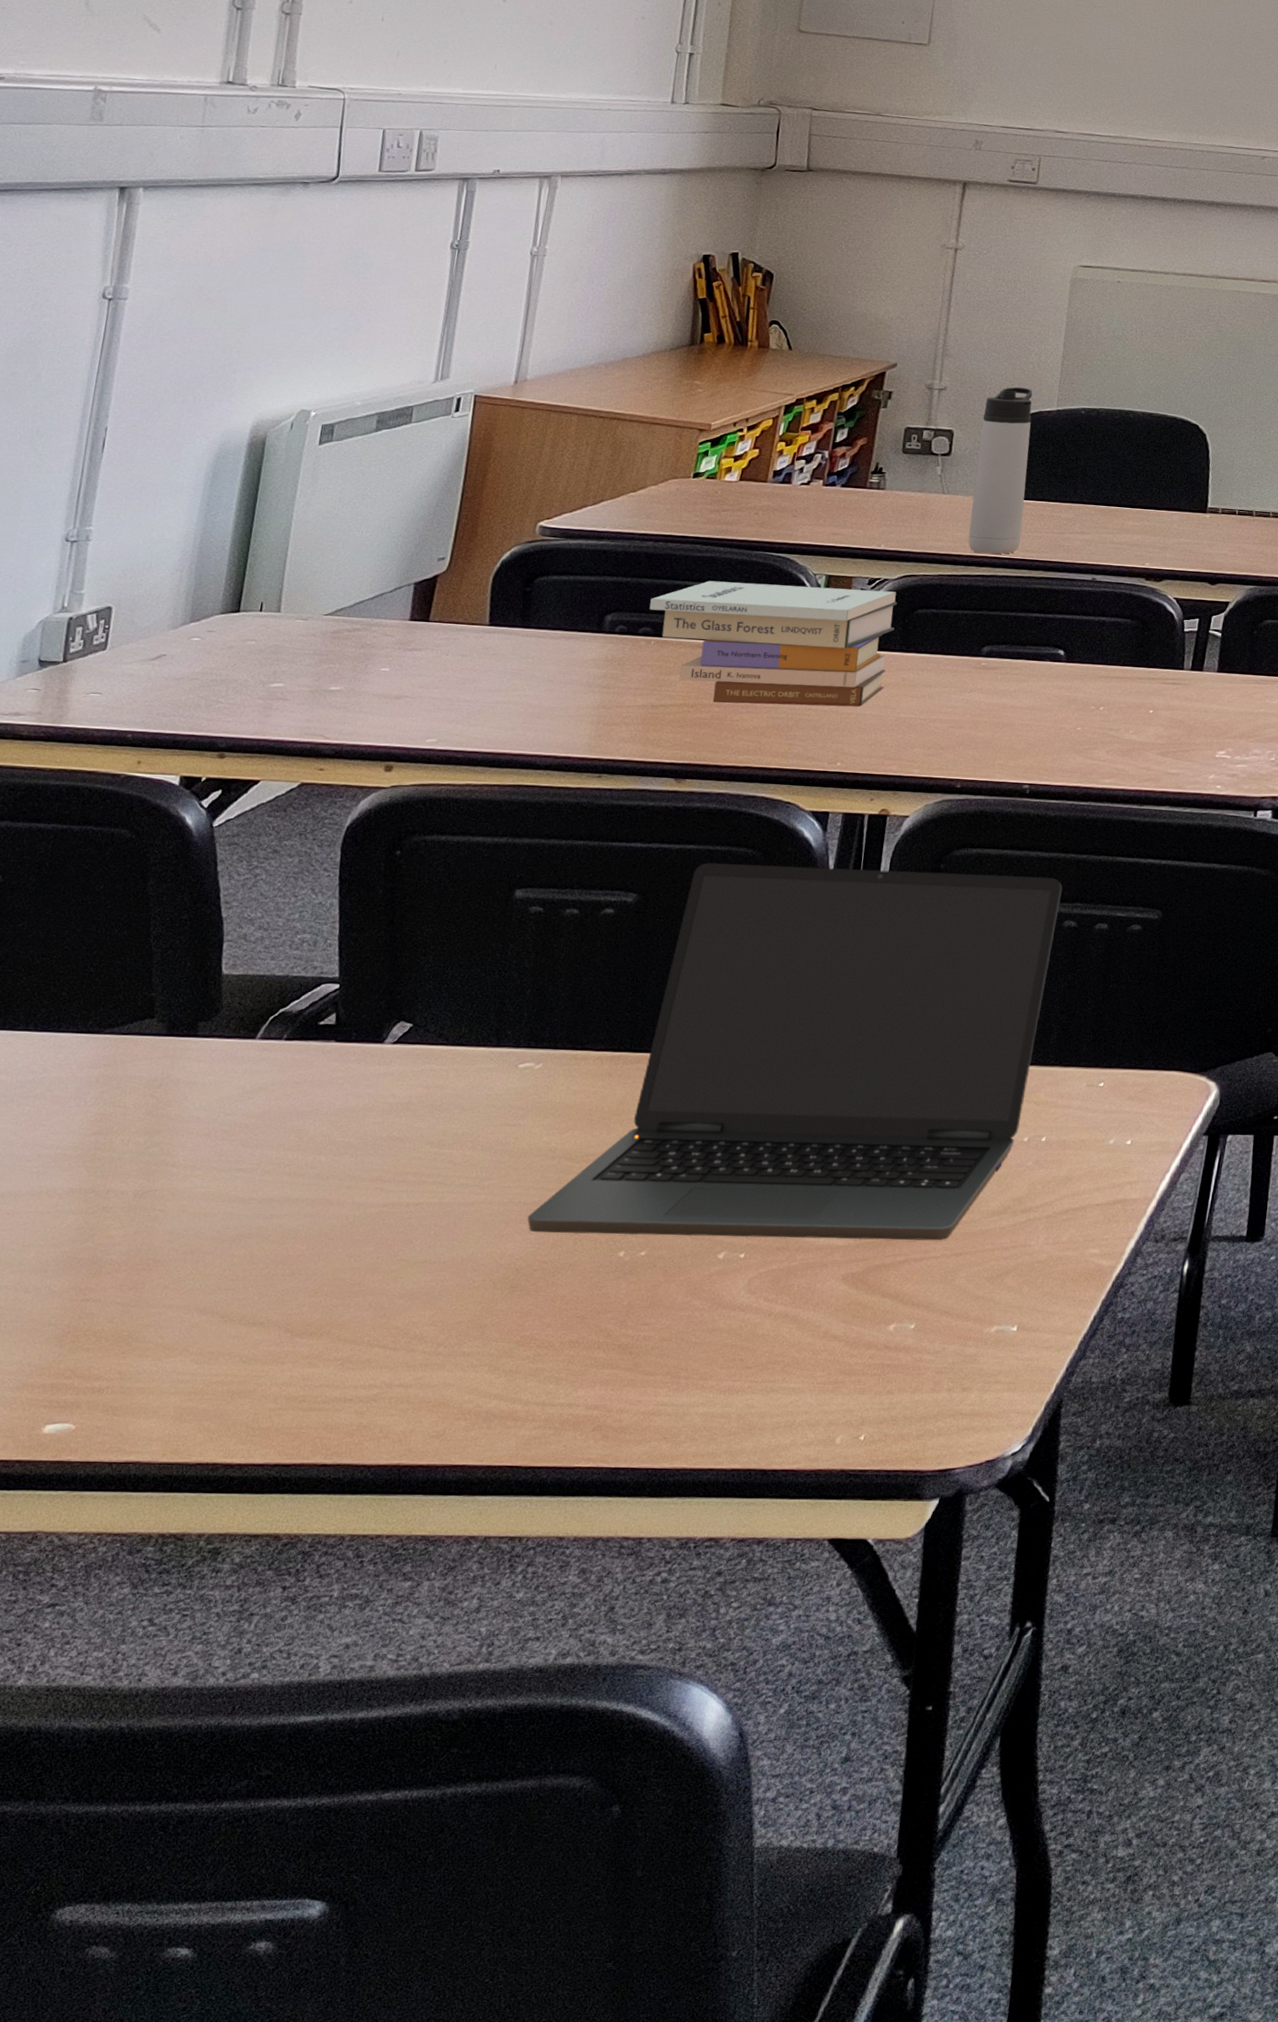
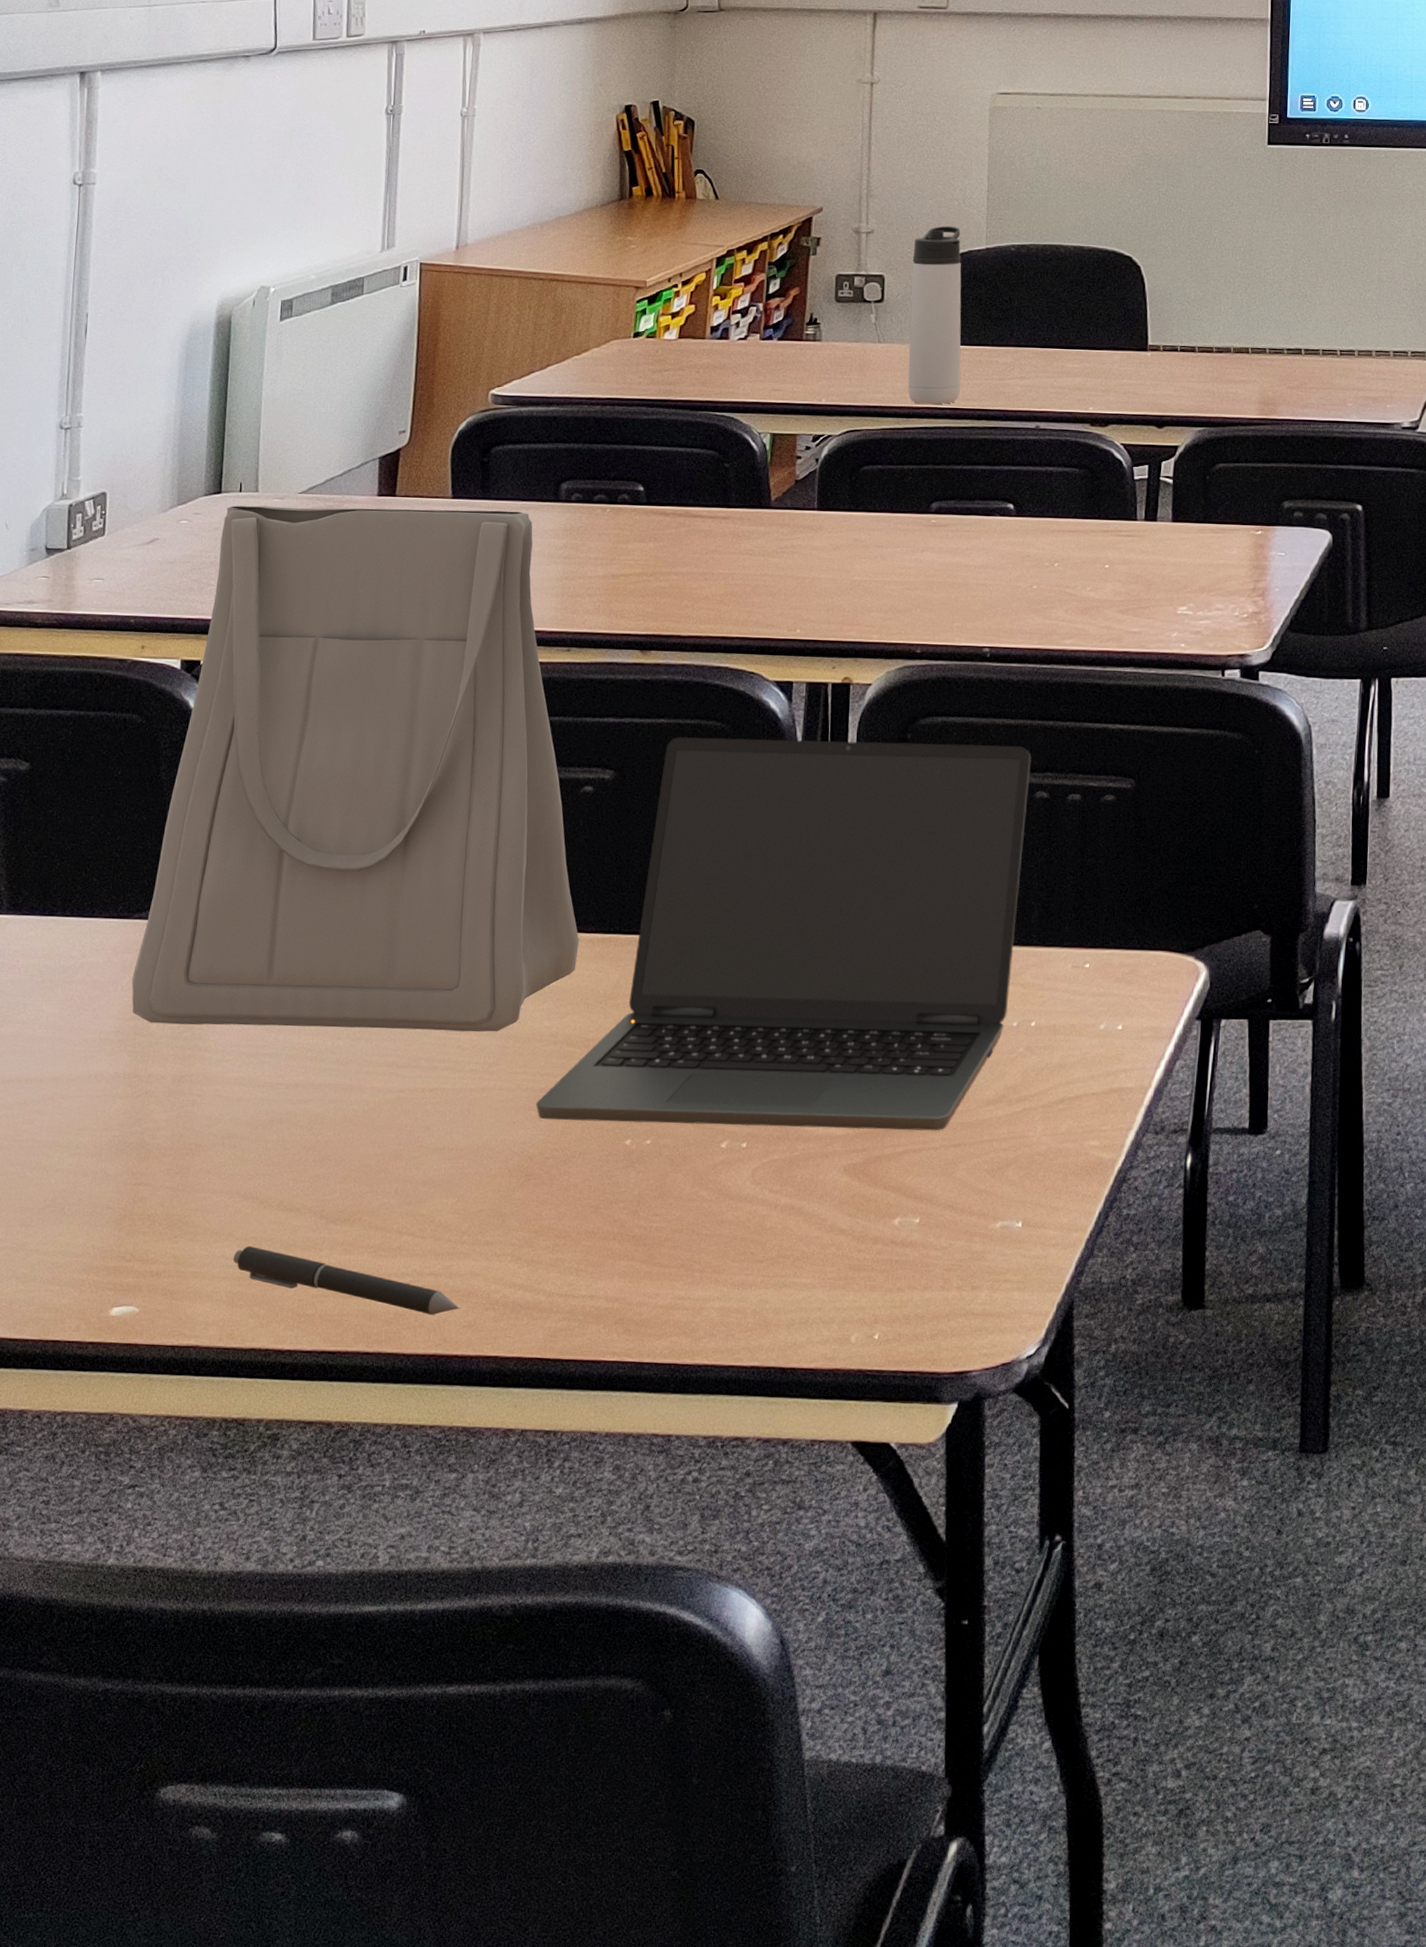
shopping bag: none [94,625,587,1148] -> present [131,505,579,1032]
pen: none [185,1361,430,1426] -> present [233,1246,461,1315]
books: present [649,580,897,707] -> none [602,444,843,571]

